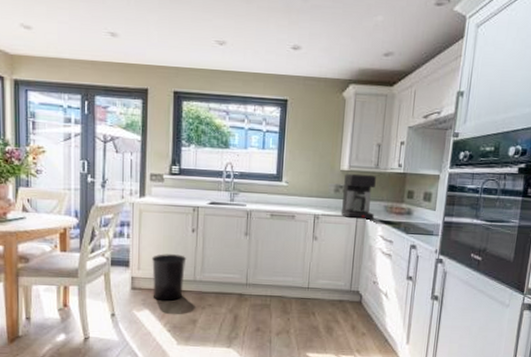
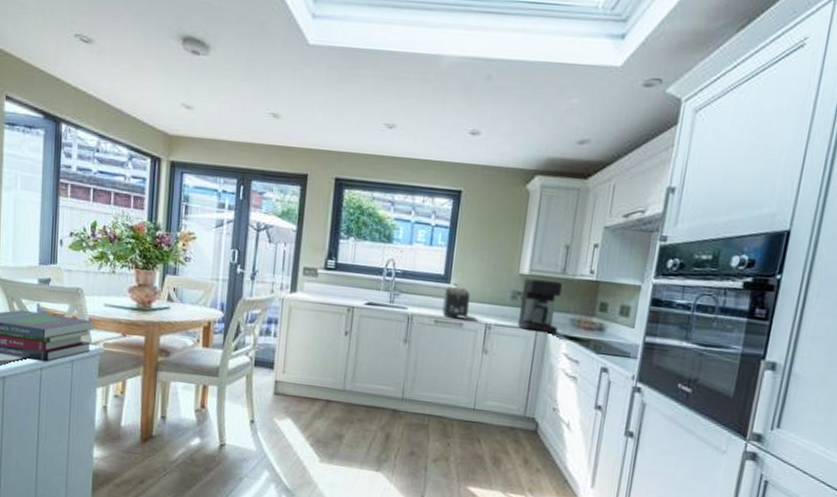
waste bin: present [151,254,187,301] -> none [297,357,337,411]
toaster: none [276,184,300,212] -> present [441,287,470,320]

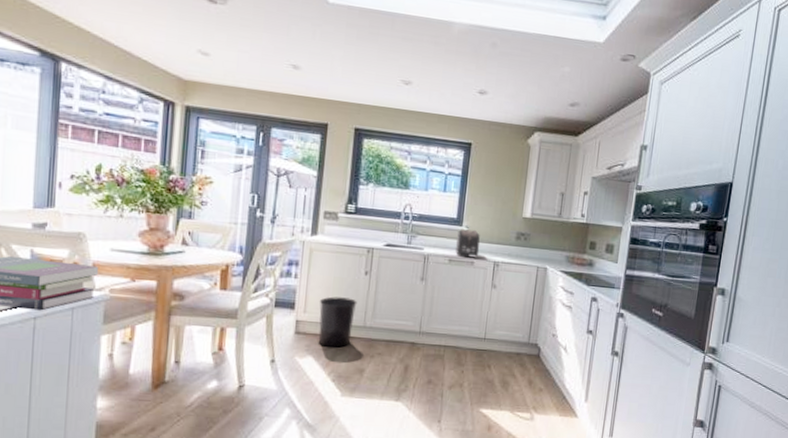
waste bin: none [297,357,337,411] -> present [318,296,358,348]
coffee maker: present [517,278,562,334] -> none [521,221,559,270]

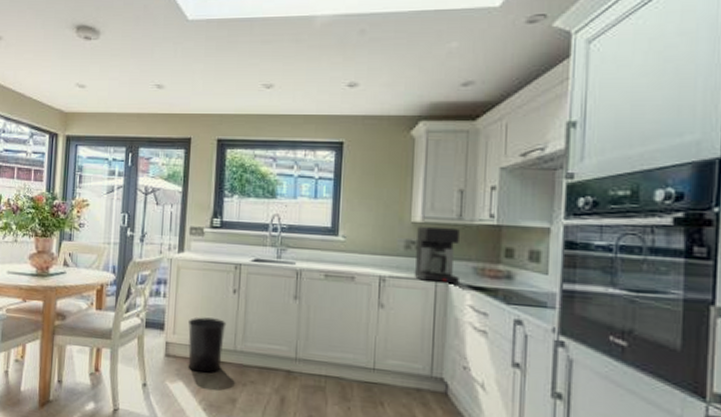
toaster: present [455,229,480,258] -> none [331,239,361,273]
coffee maker: none [521,221,559,270] -> present [414,225,460,285]

